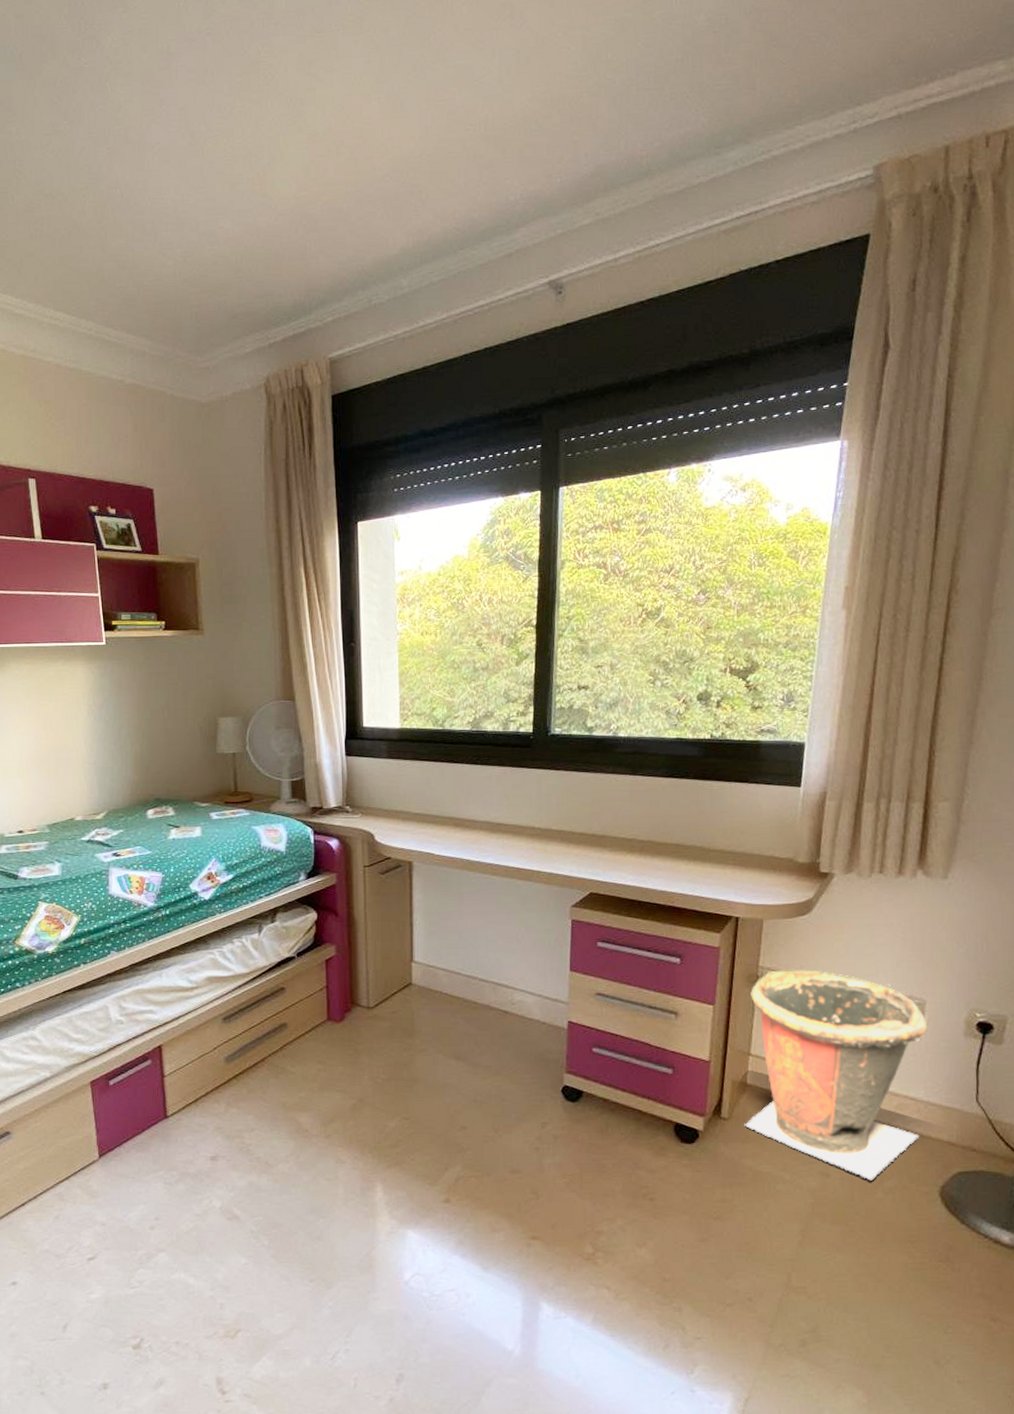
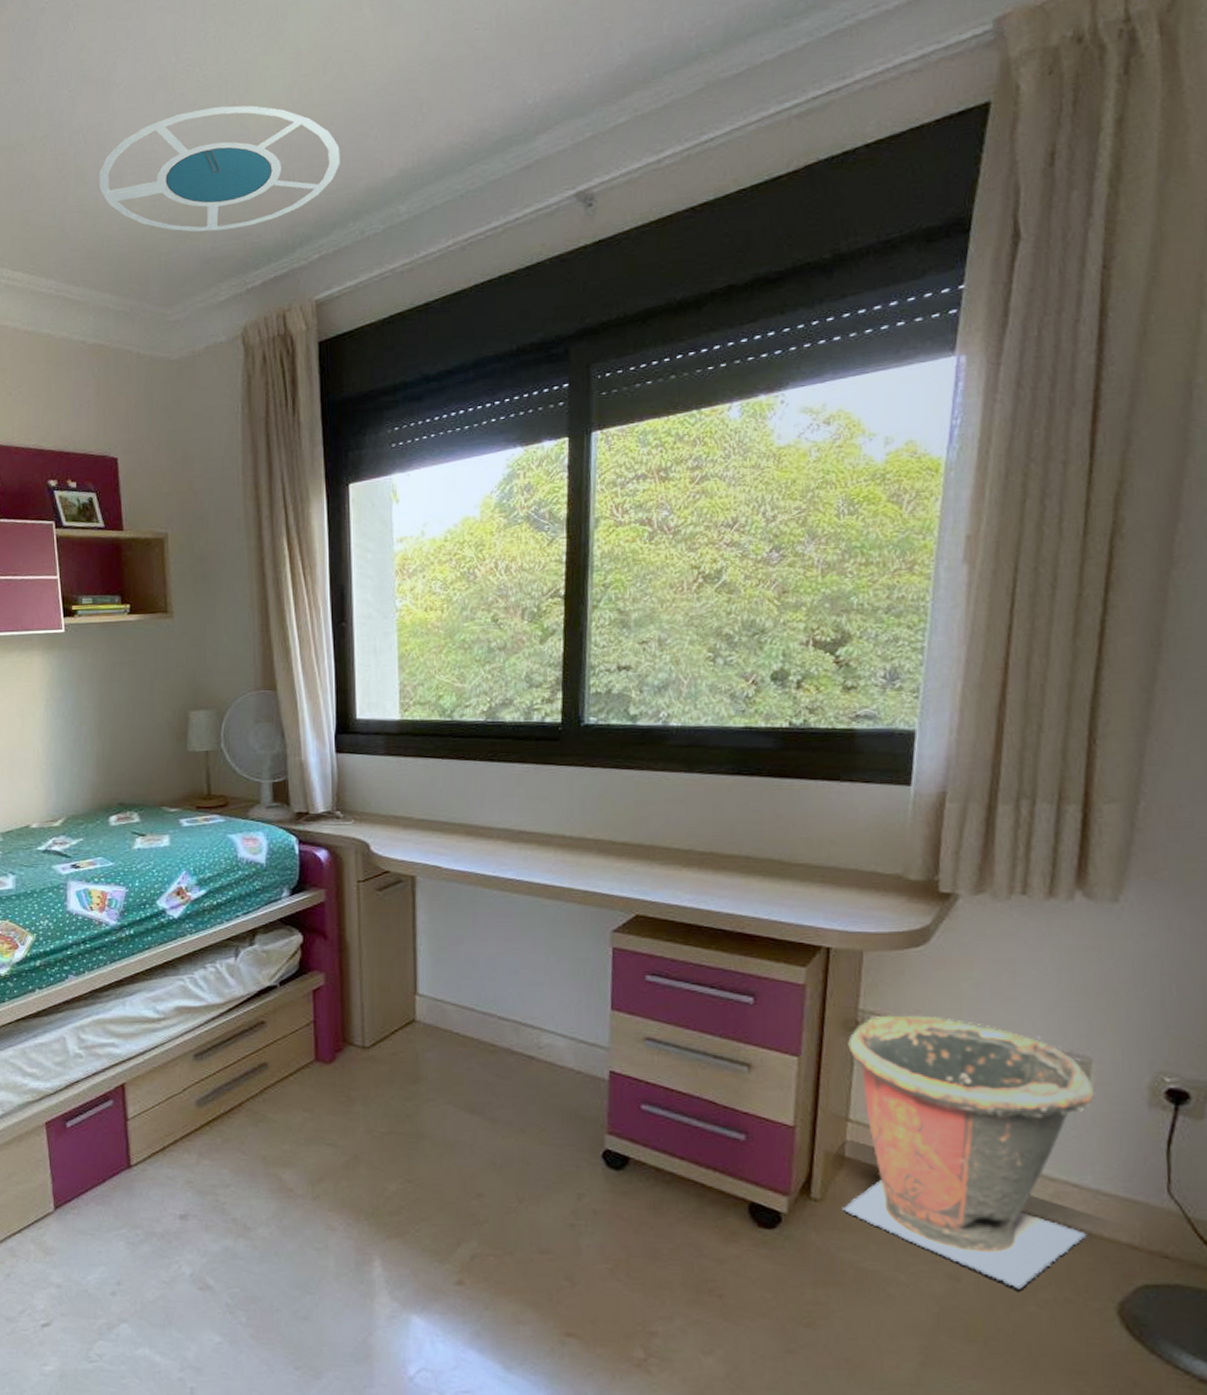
ceiling lamp: none [135,176,351,289] -> present [99,105,340,232]

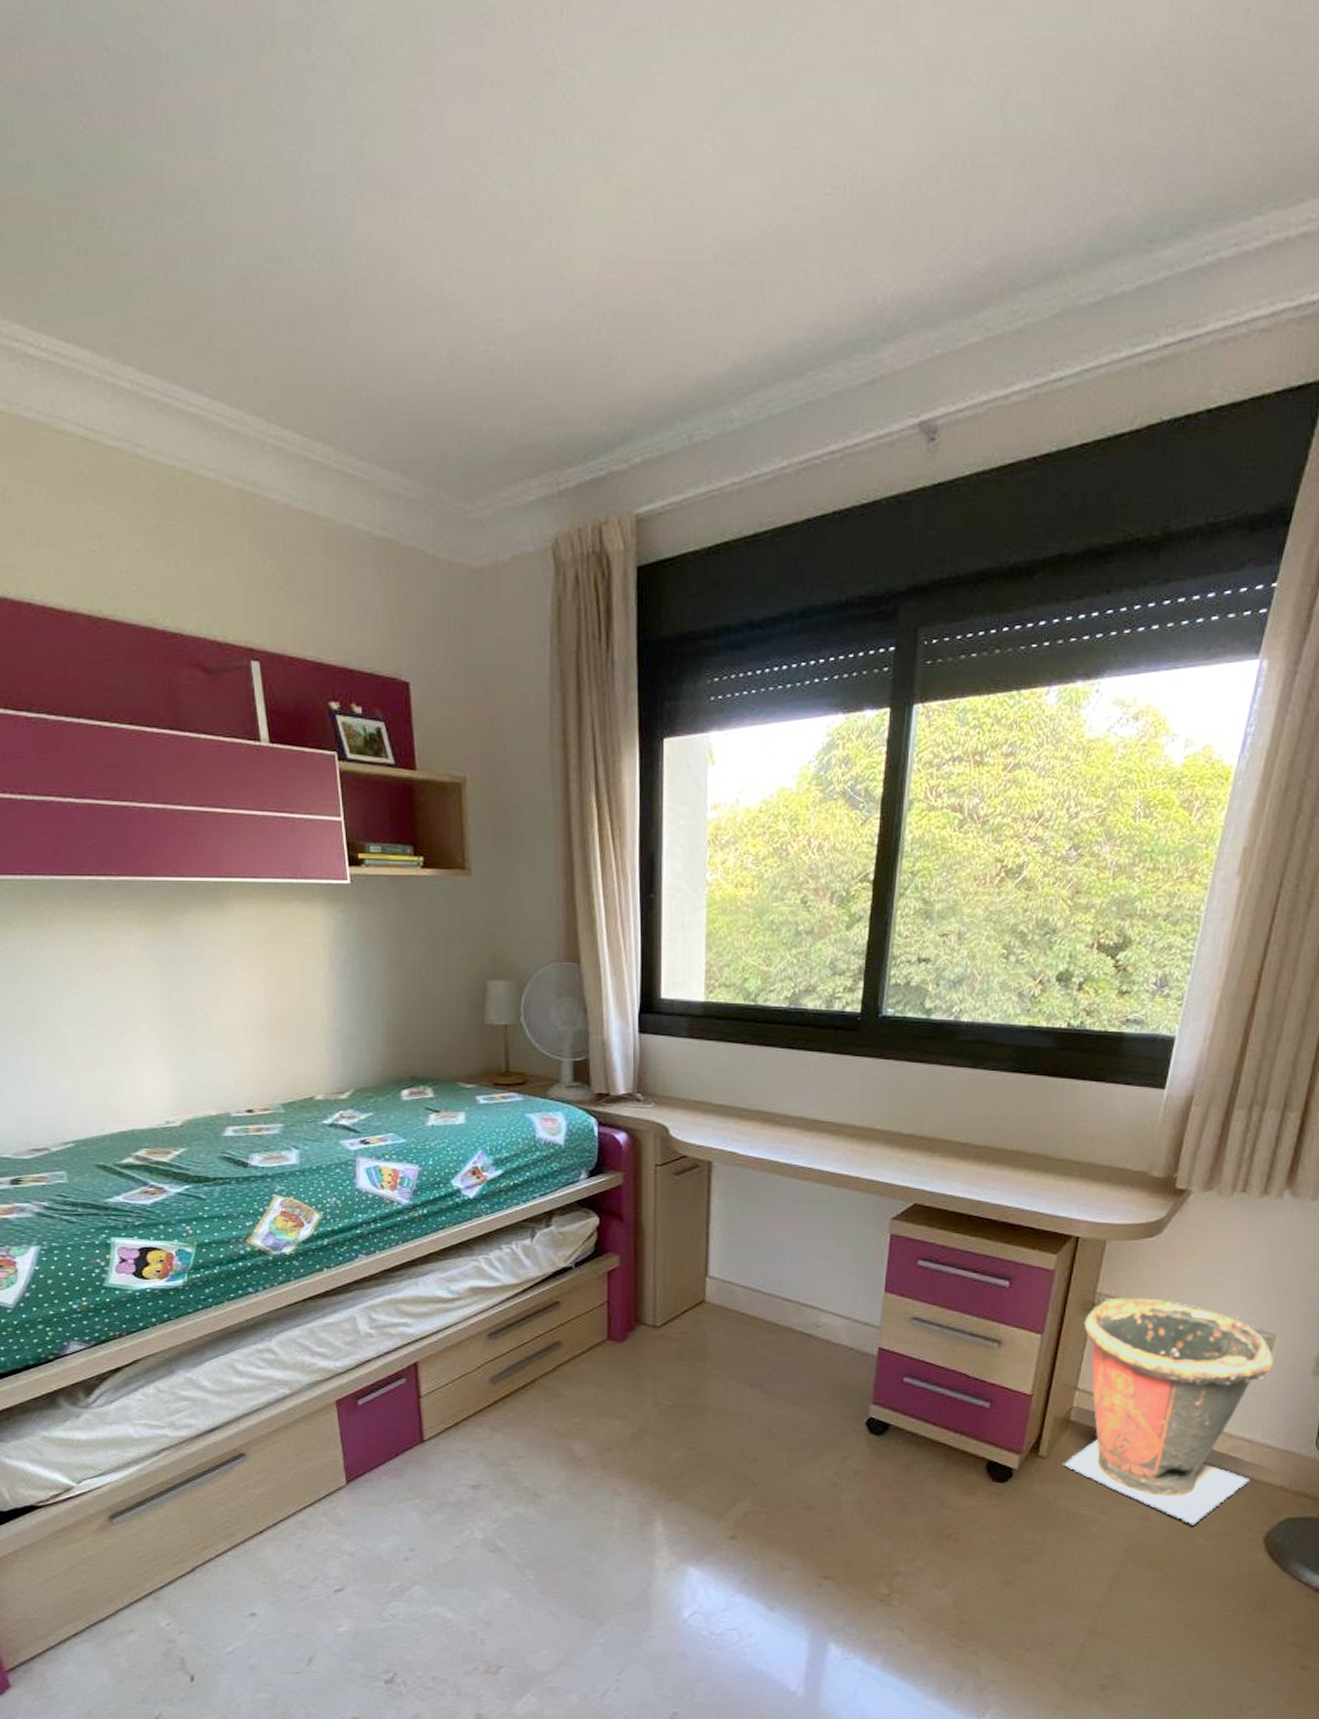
ceiling lamp: present [99,105,340,232] -> none [387,246,670,410]

